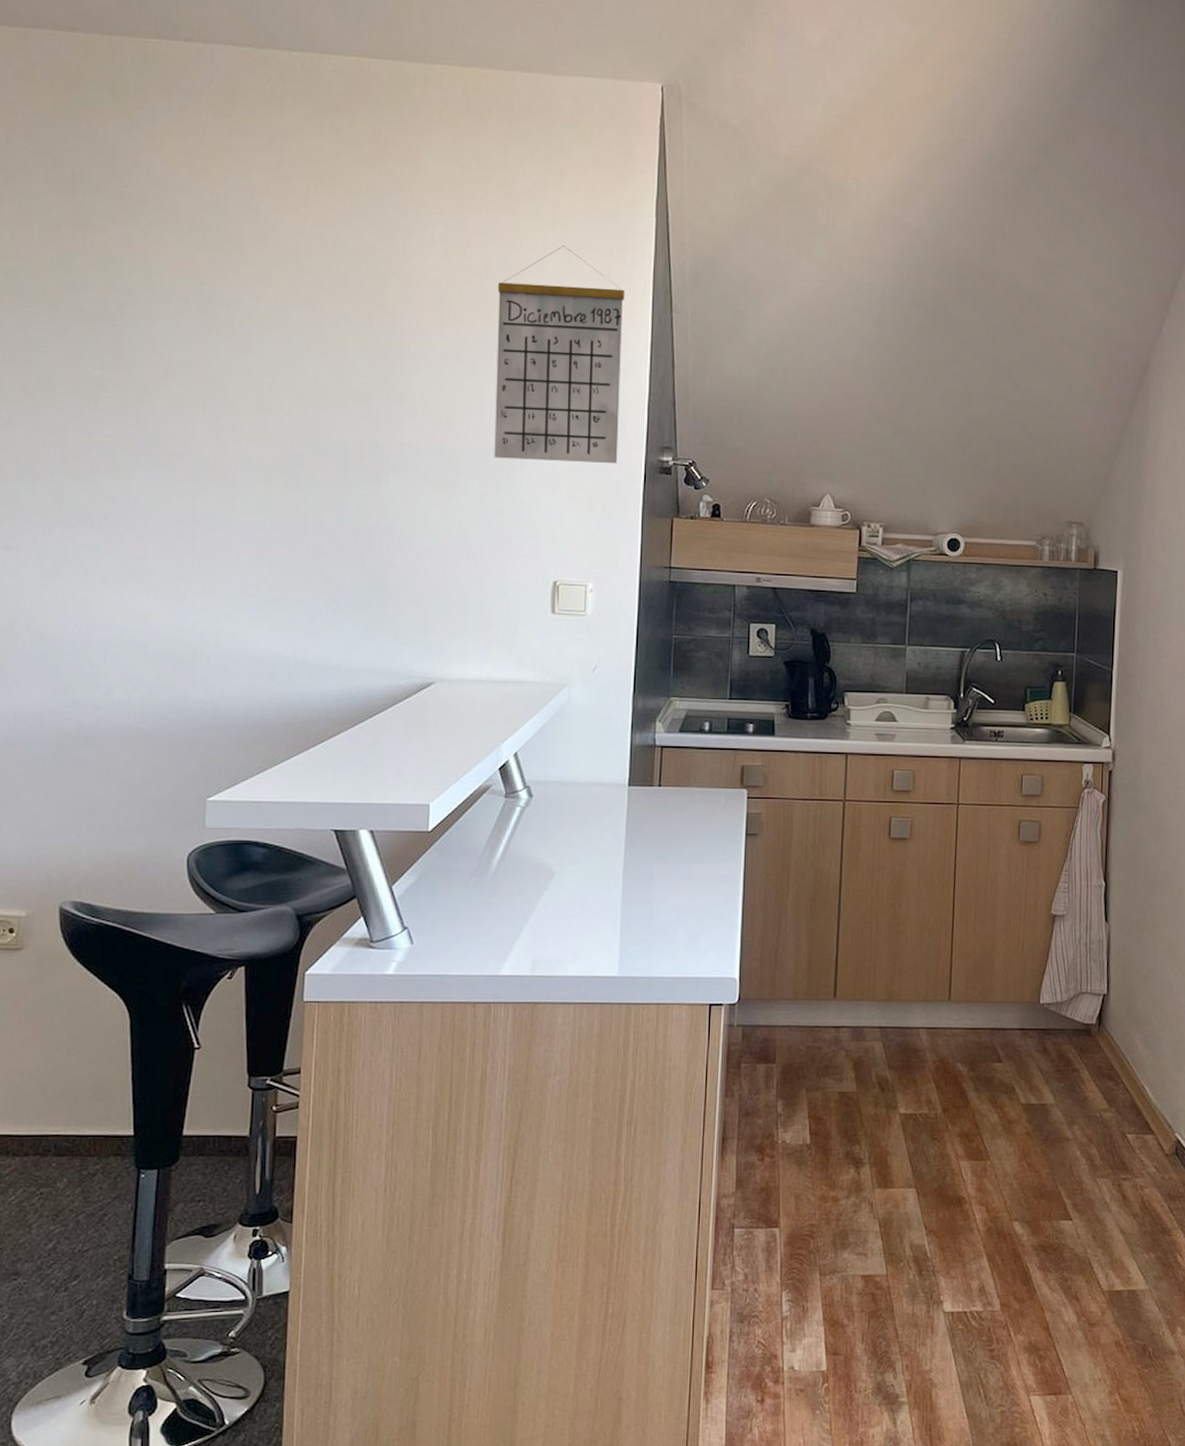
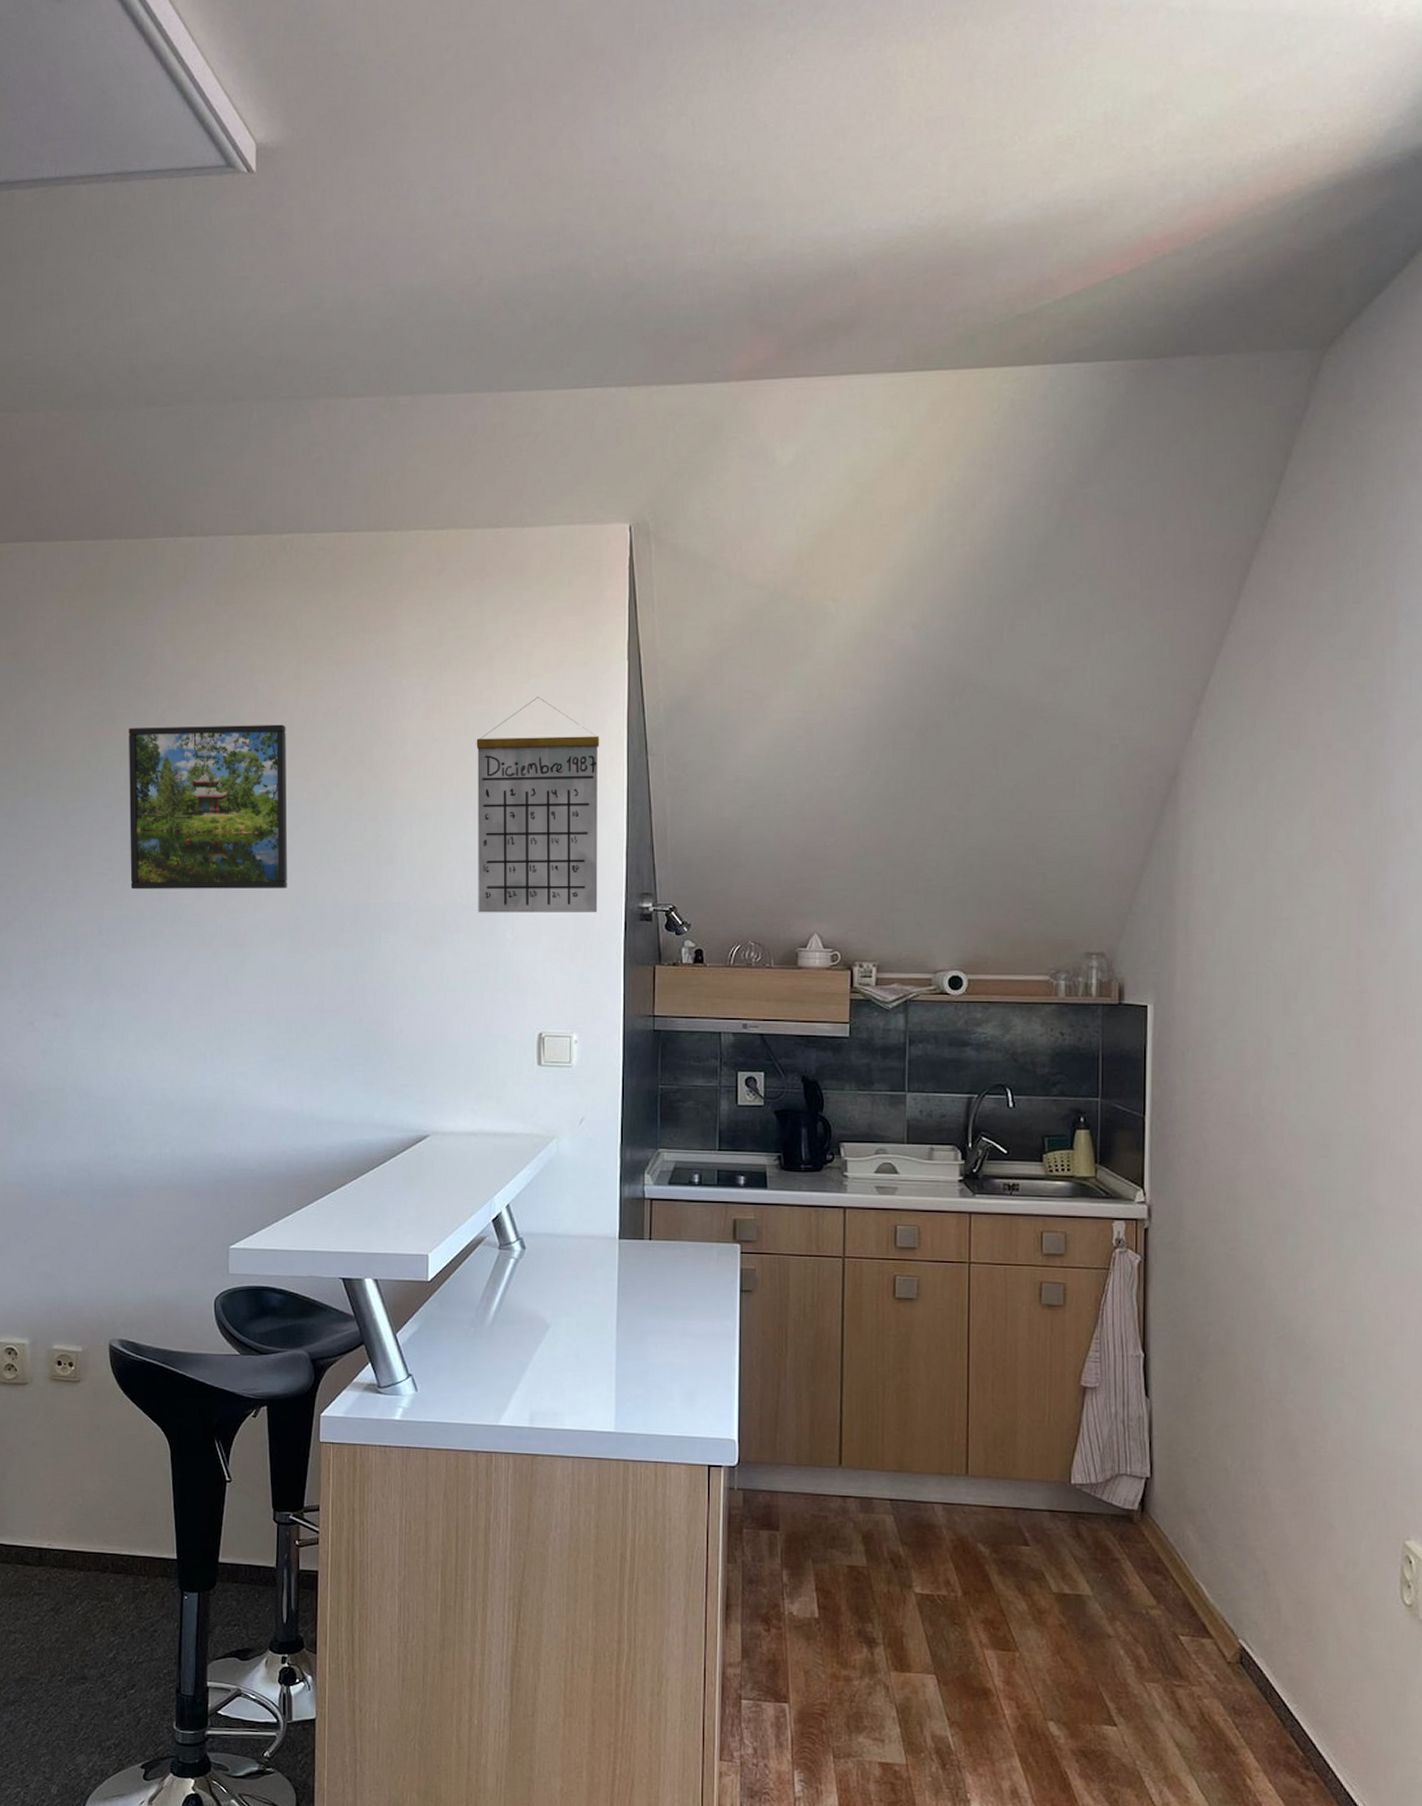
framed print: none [102,240,290,422] -> present [129,724,287,890]

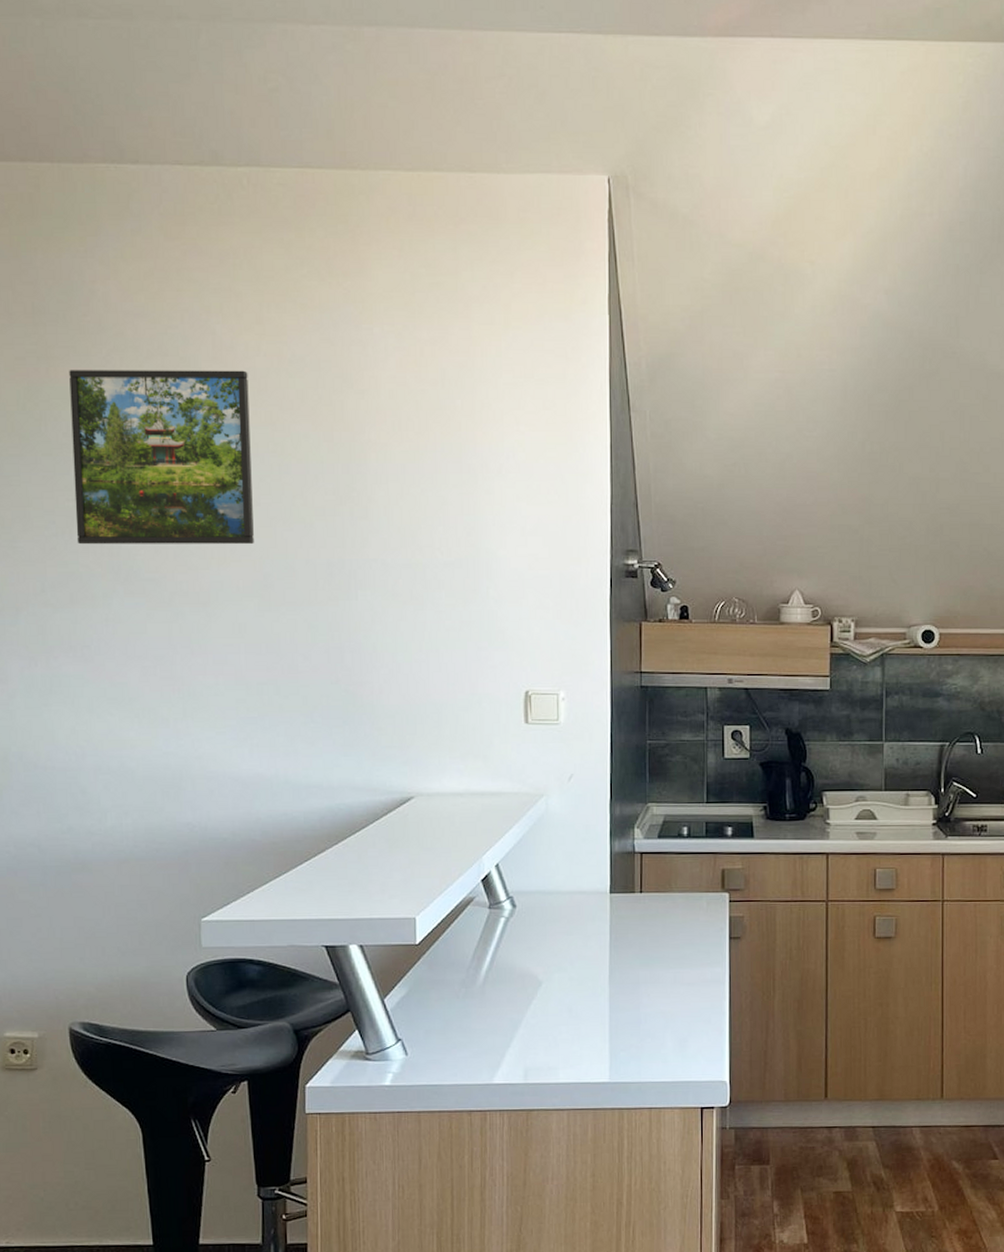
calendar: present [476,697,600,913] -> none [454,349,583,570]

